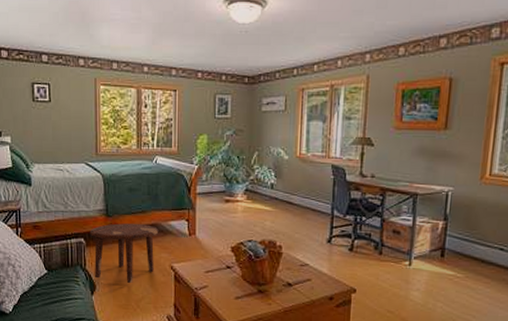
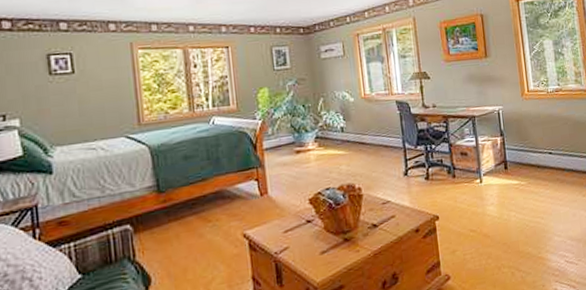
side table: present [89,223,159,284] -> none [137,193,225,270]

